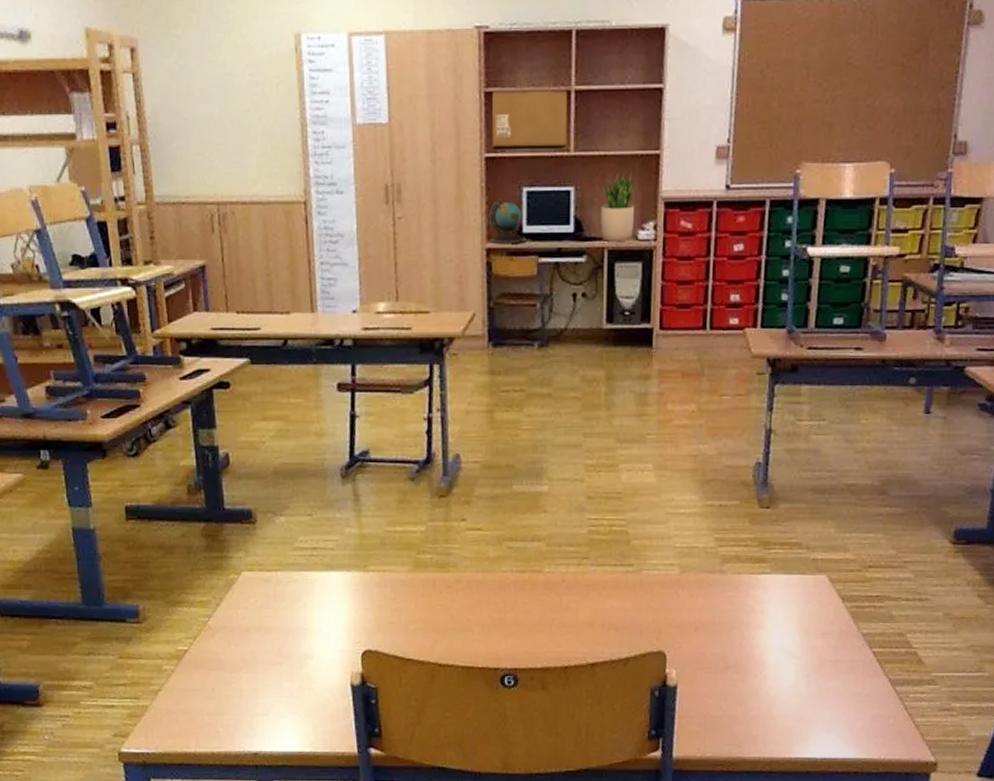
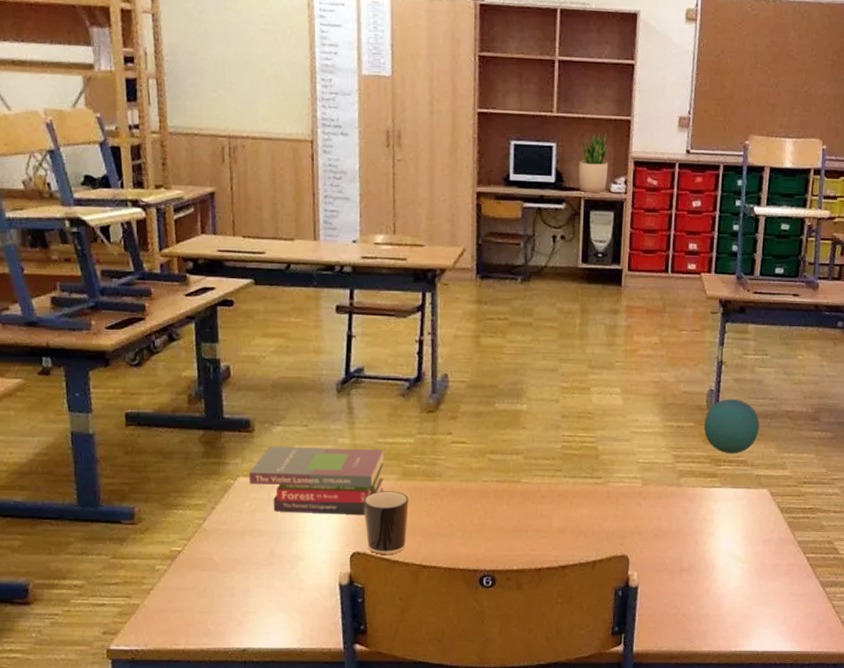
books: none [252,538,395,611] -> present [248,446,385,516]
mug: none [373,584,422,652] -> present [363,491,409,554]
globe: present [488,198,526,245] -> none [479,149,513,190]
box: present [491,91,567,151] -> none [484,56,551,110]
ball: none [750,472,816,535] -> present [703,398,759,453]

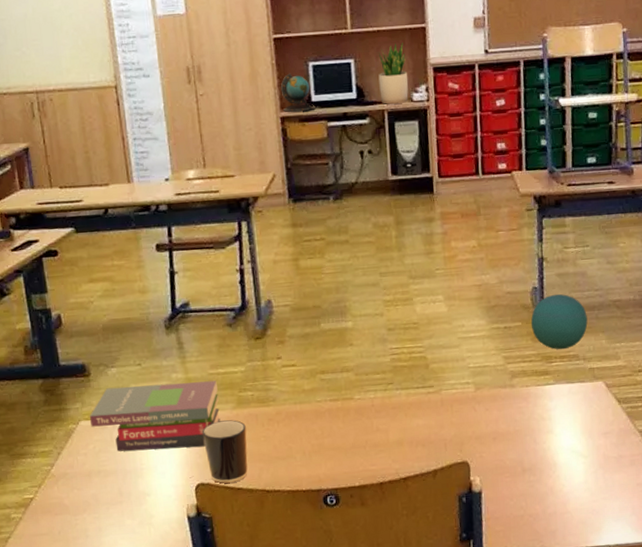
globe: none [479,149,513,190] -> present [280,73,316,113]

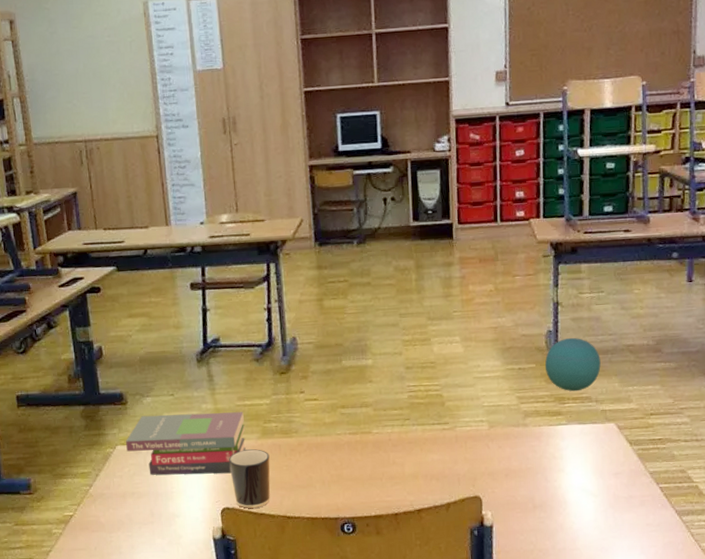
globe: present [280,73,316,113] -> none [309,124,342,162]
planter: present [378,42,409,105] -> none [402,95,432,155]

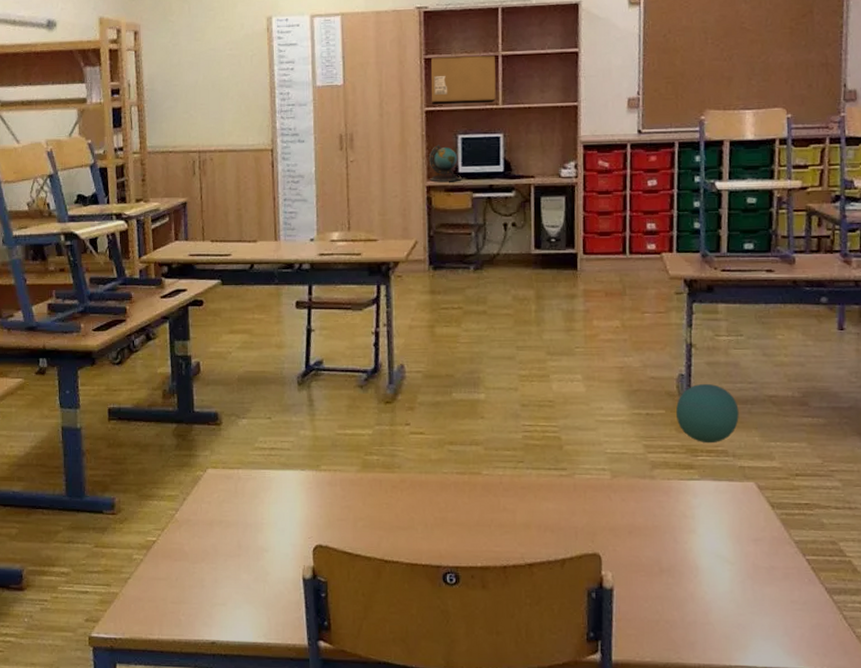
books: present [125,412,246,475] -> none [216,438,345,508]
mug: present [228,449,270,509] -> none [324,483,369,548]
box: none [307,34,371,86] -> present [430,56,496,105]
globe: none [309,124,342,162] -> present [428,144,462,183]

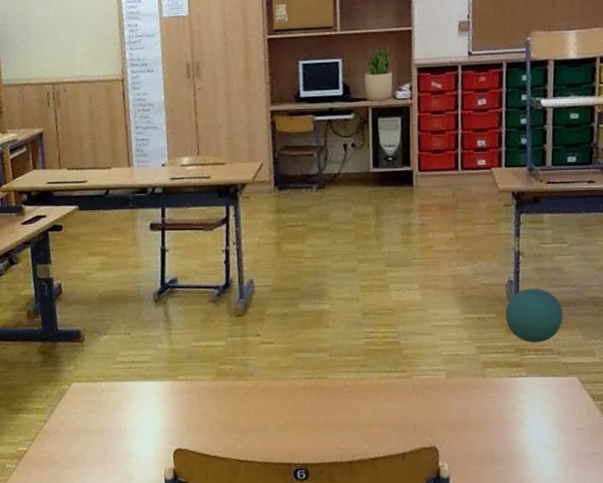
globe: present [428,144,462,183] -> none [271,70,304,107]
planter: none [527,120,558,180] -> present [364,44,393,102]

